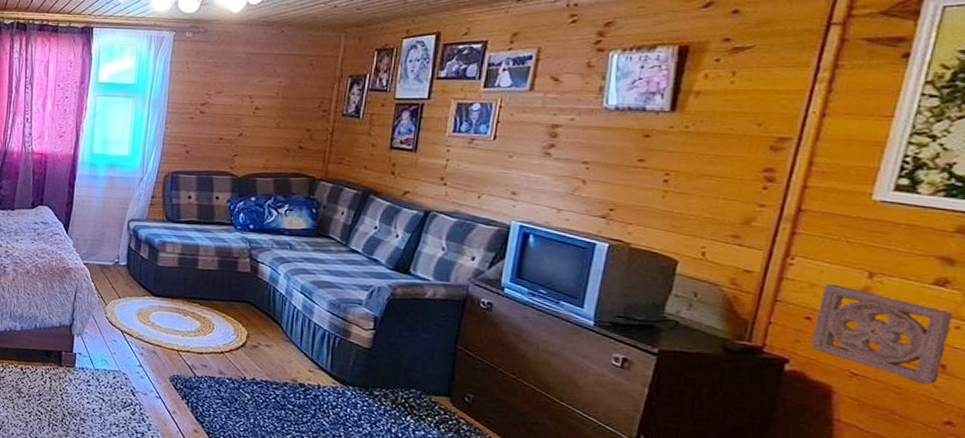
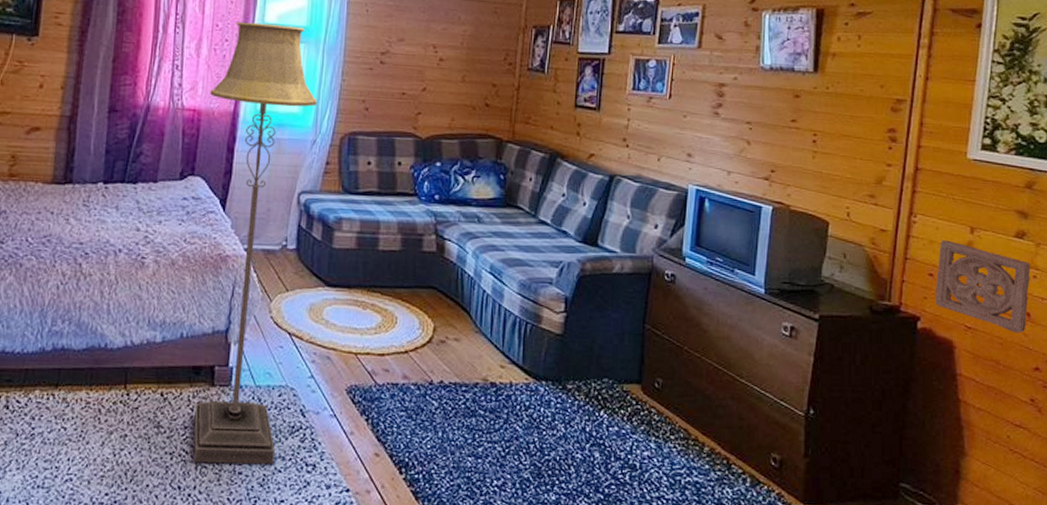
floor lamp: none [46,81,144,429] -> present [193,21,317,464]

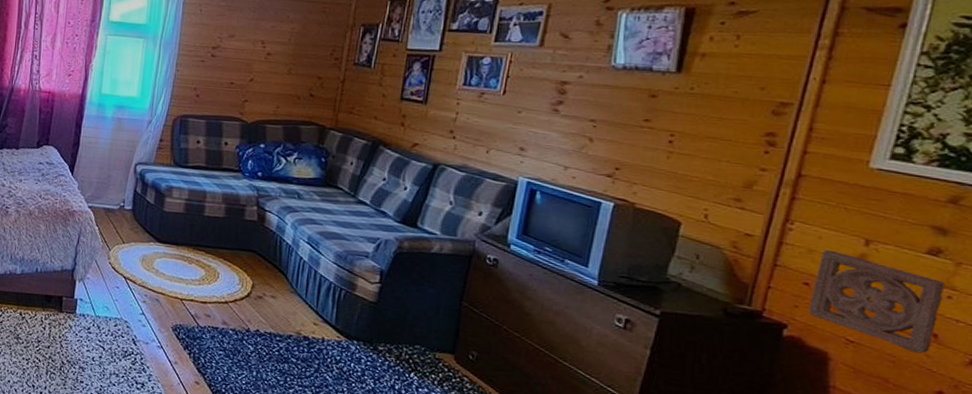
floor lamp: present [193,21,317,464] -> none [44,19,154,378]

